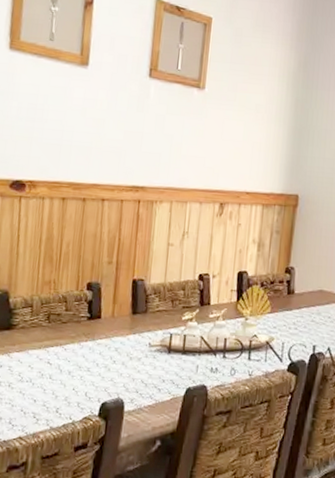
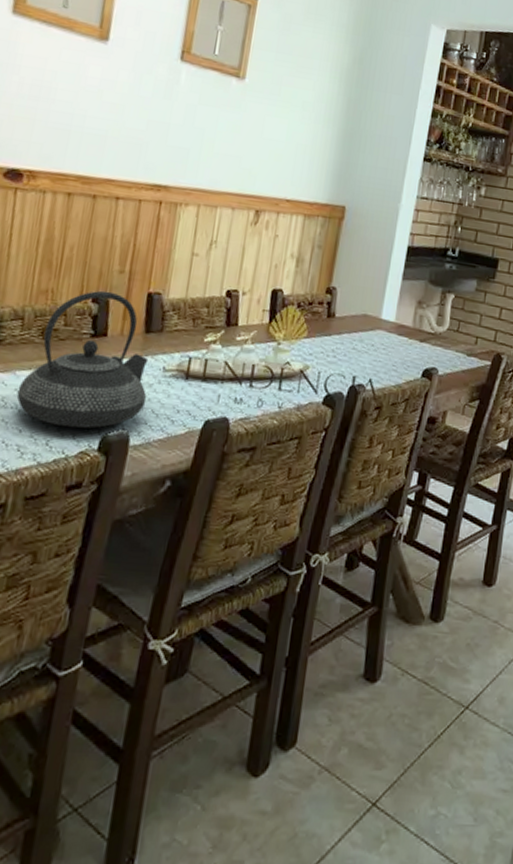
teapot: none [30,279,137,398] -> present [16,291,149,429]

